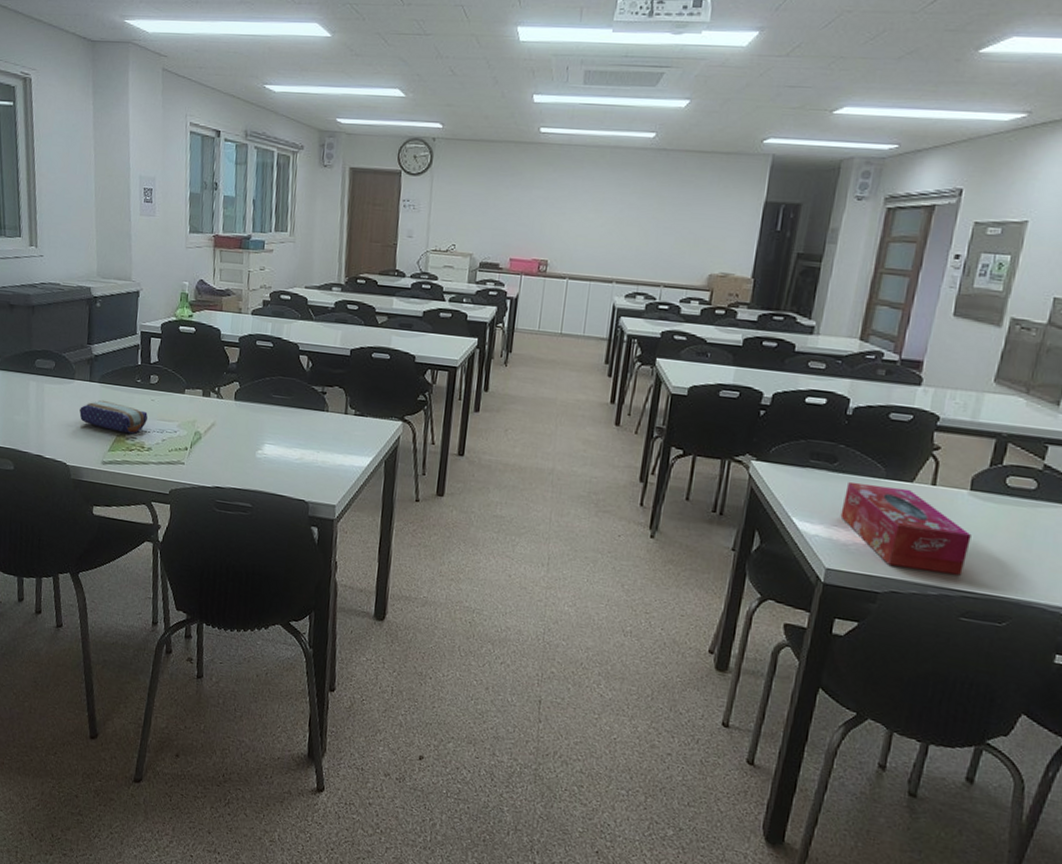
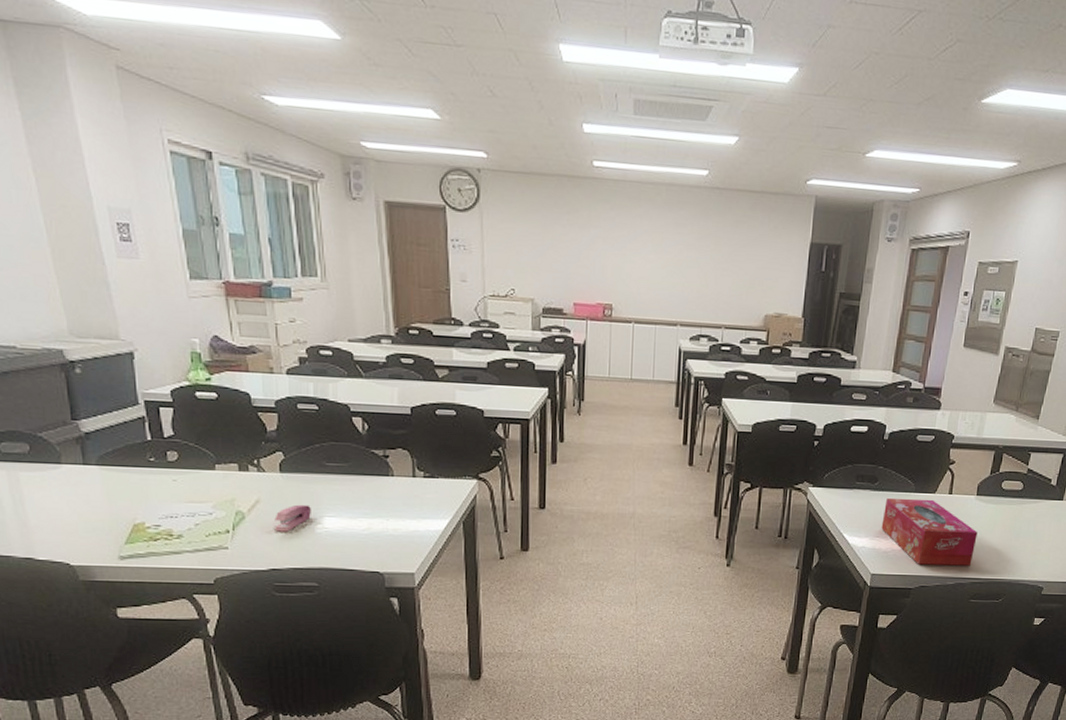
pencil case: present [79,400,148,435] -> none [76,485,171,522]
stapler: none [223,430,255,455] -> present [274,504,311,532]

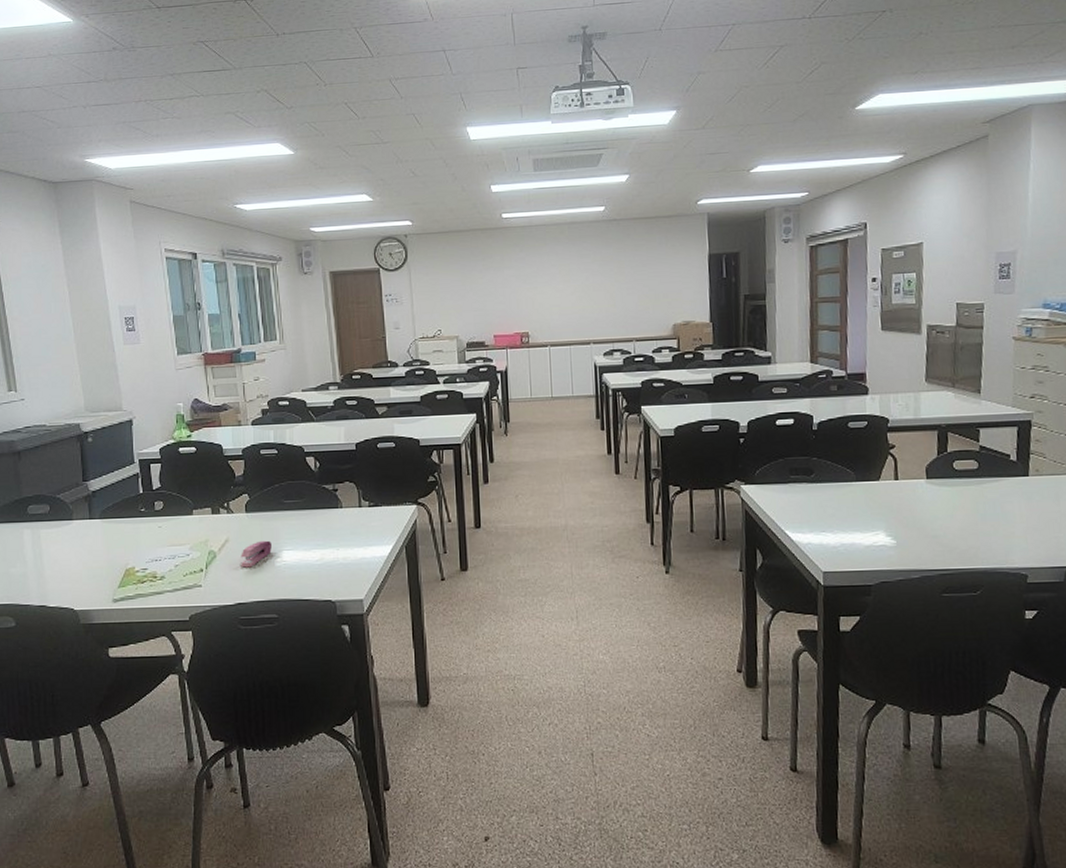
tissue box: present [881,497,978,566] -> none [825,487,937,558]

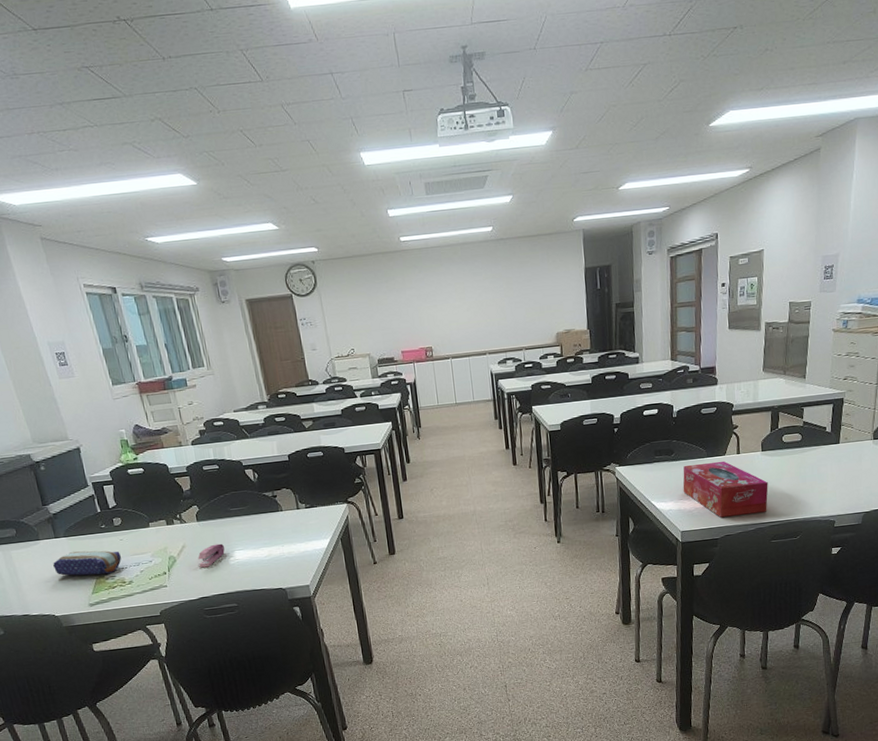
pencil case: none [82,535,156,566] -> present [53,550,121,576]
tissue box: none [825,487,937,558] -> present [683,460,768,518]

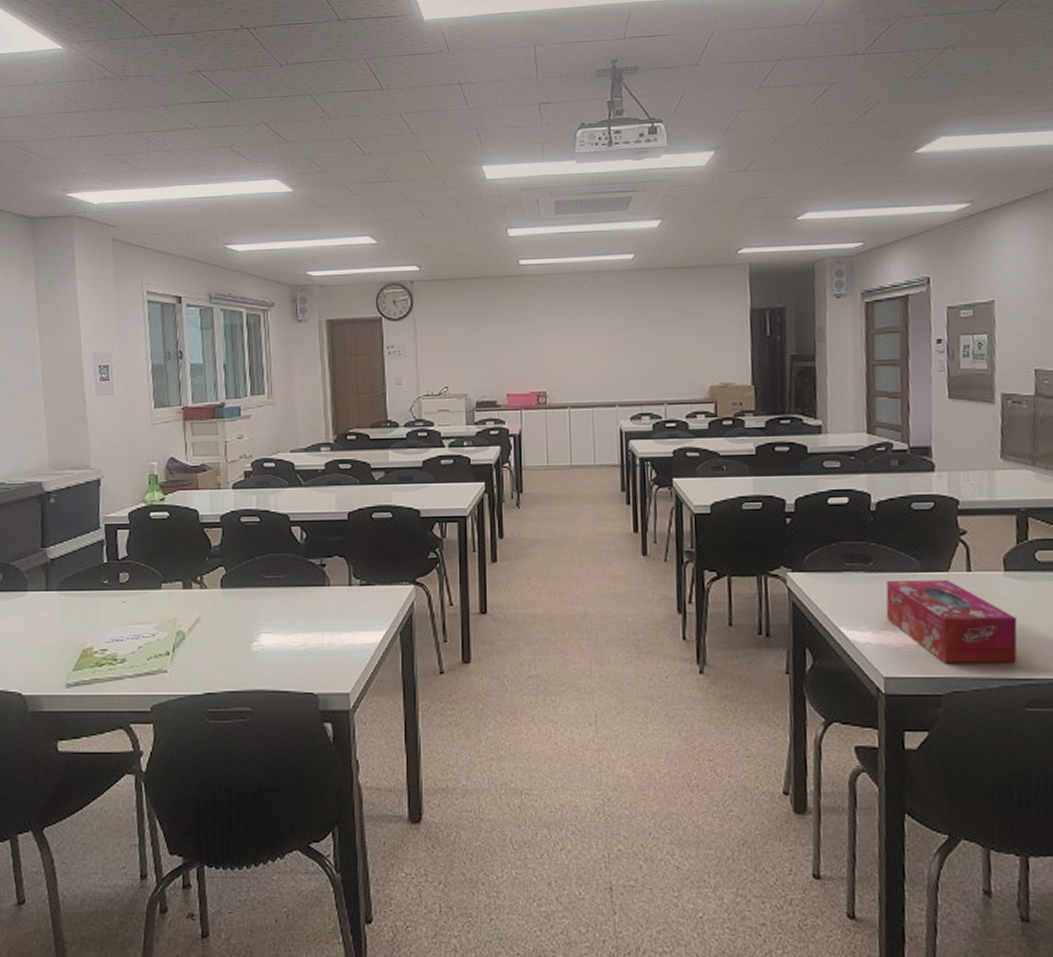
pencil case: present [53,550,121,576] -> none [35,610,119,646]
stapler: present [198,543,225,568] -> none [212,621,248,652]

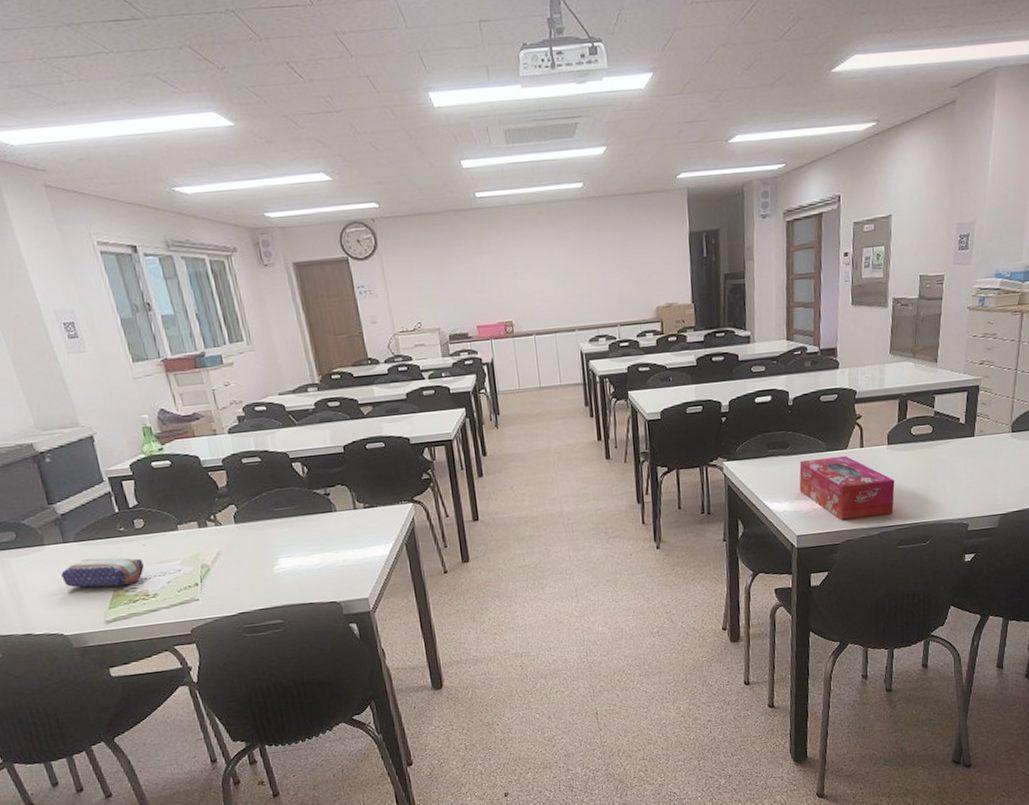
pencil case: none [35,610,119,646] -> present [61,557,144,588]

